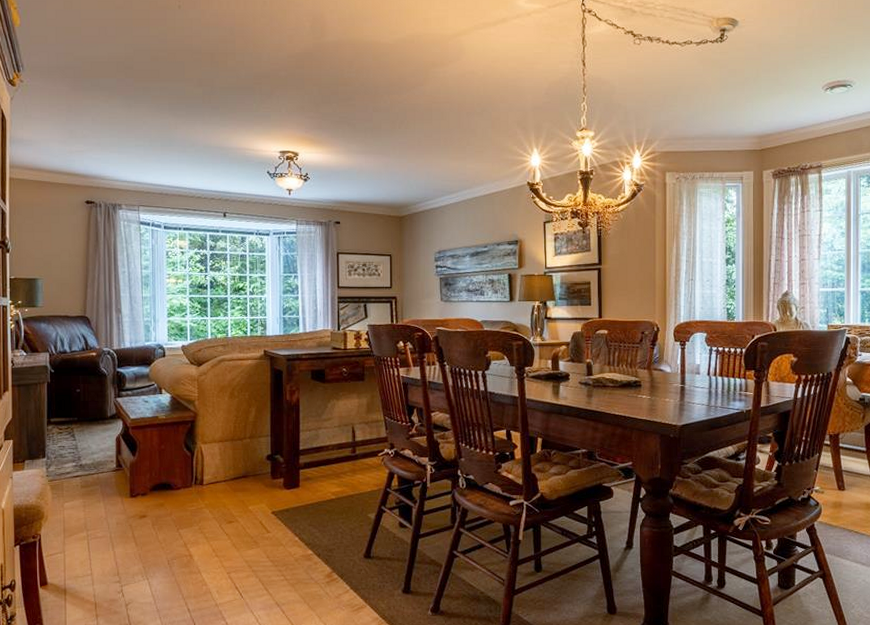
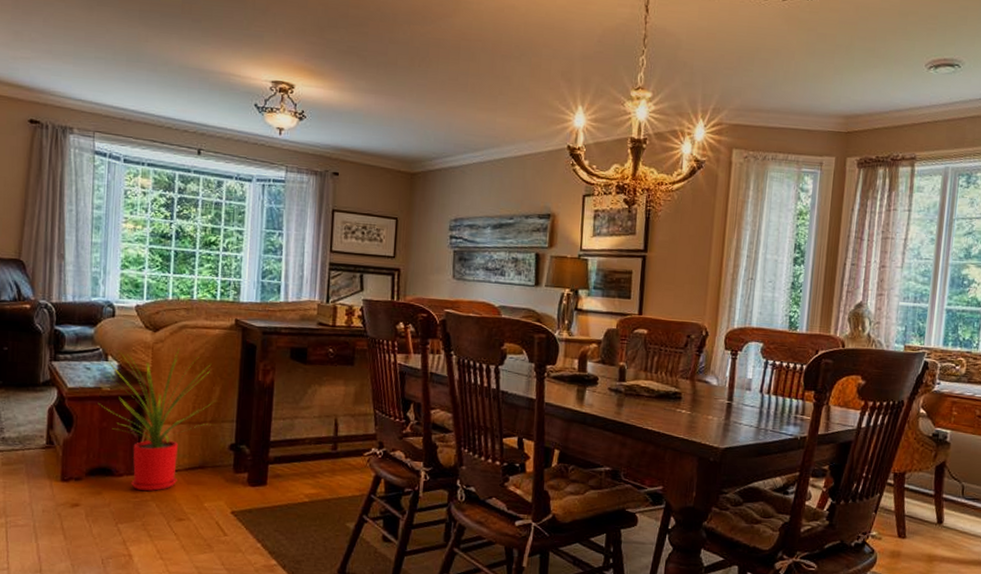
house plant: none [154,379,252,501] -> present [98,349,215,492]

